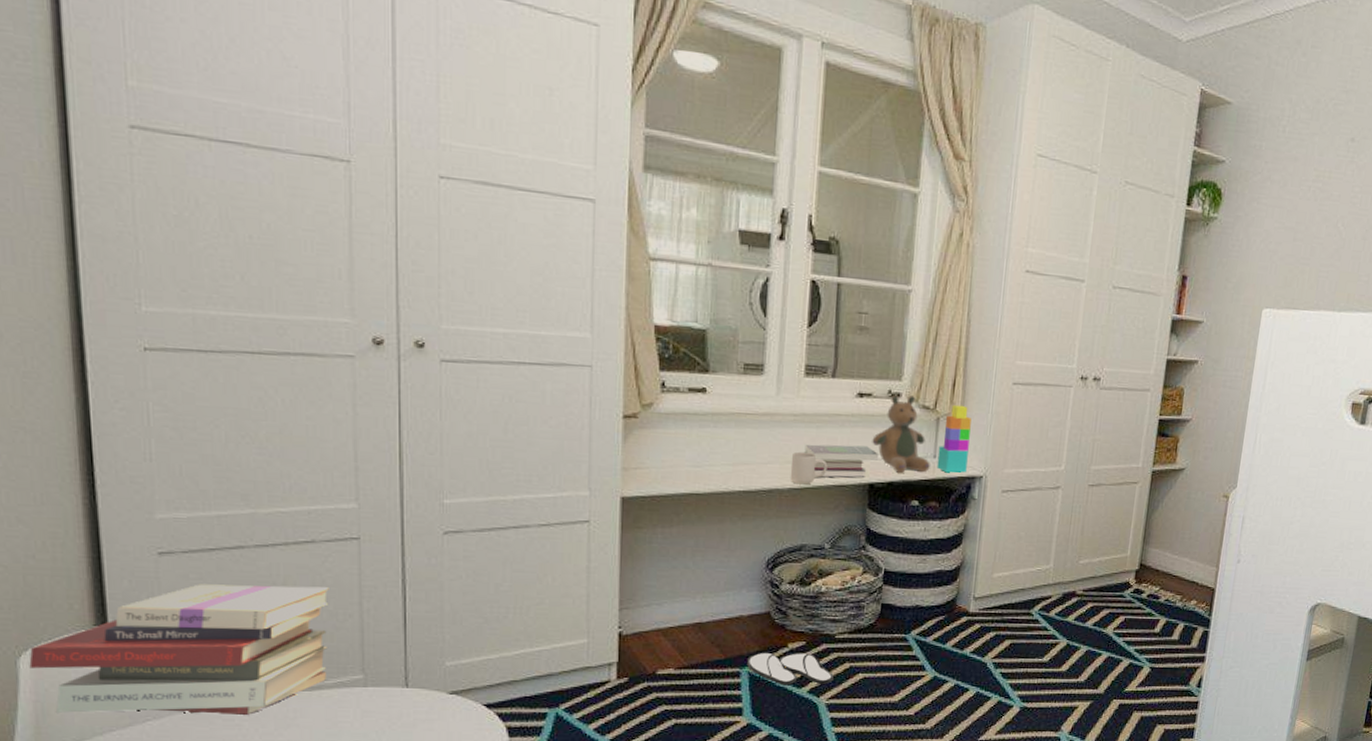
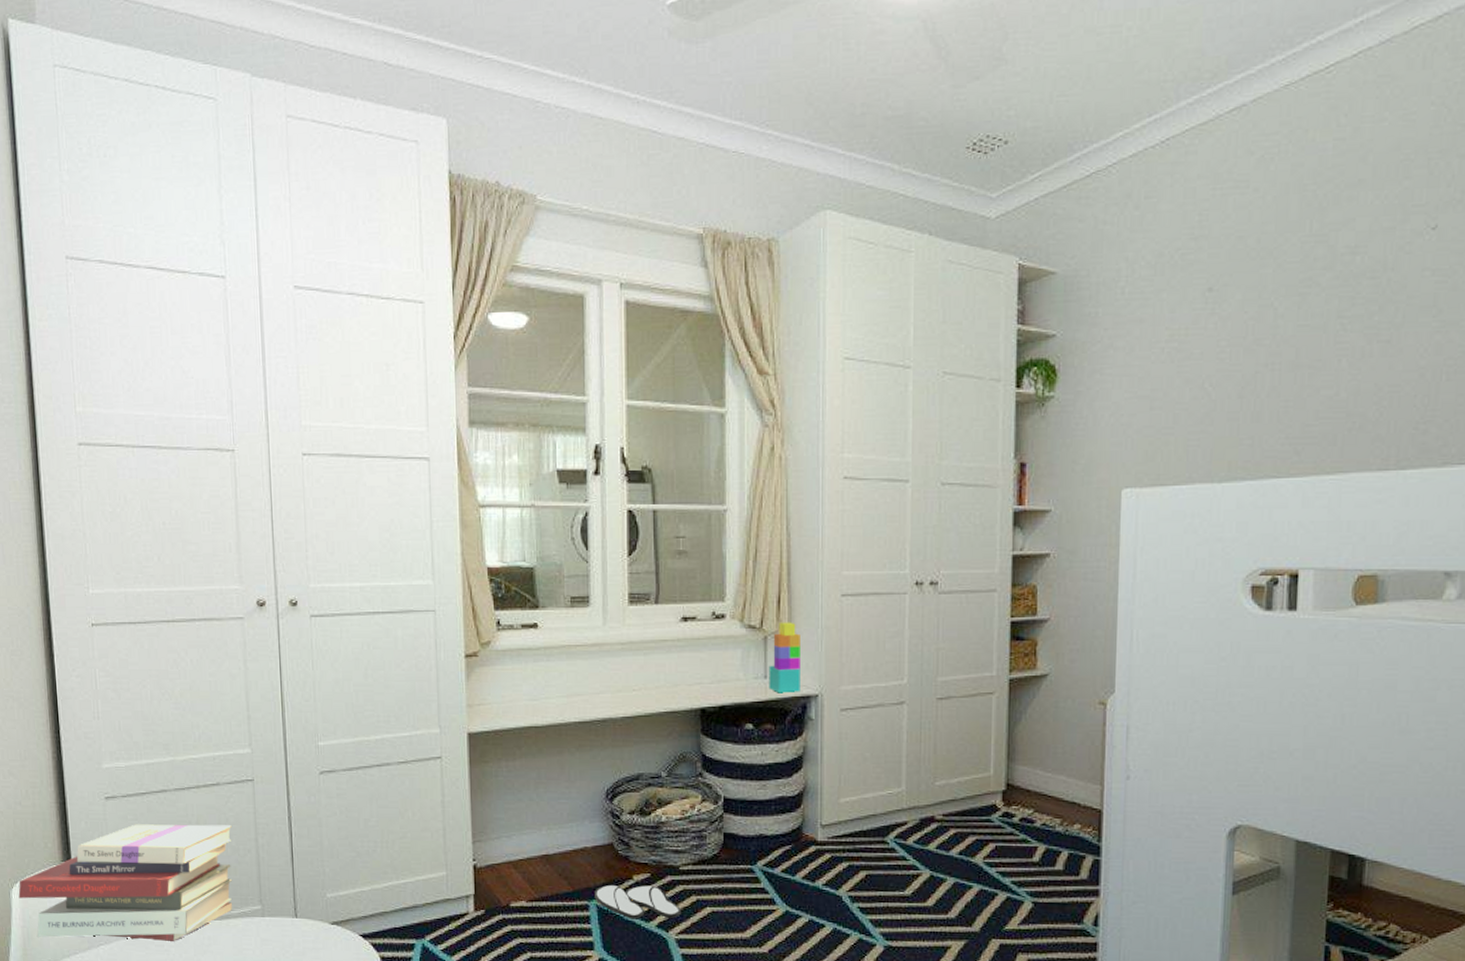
mug: present [790,451,828,485] -> none [622,680,658,713]
books: present [804,444,879,479] -> none [634,670,709,705]
teddy bear: present [872,394,930,473] -> none [700,616,761,696]

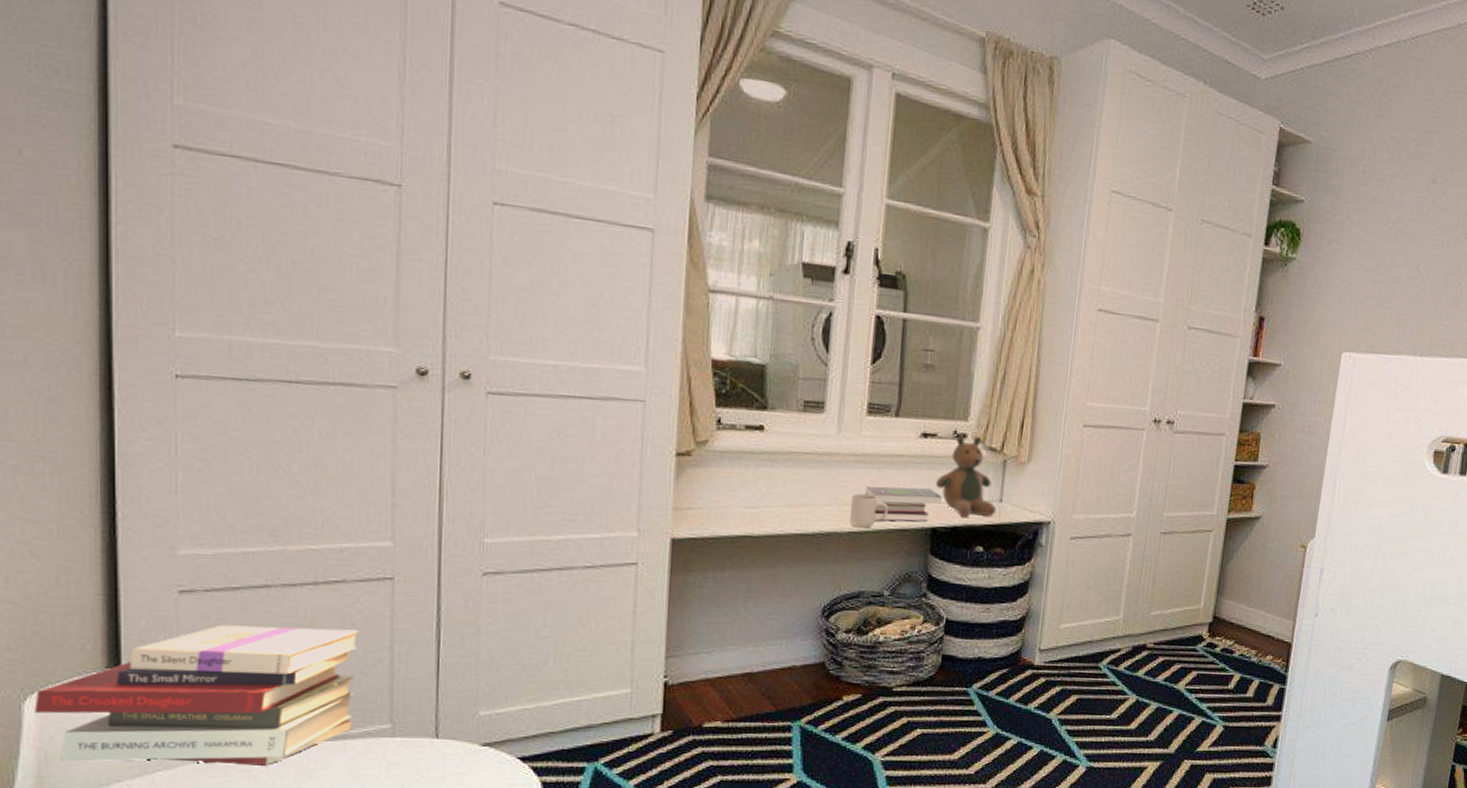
slippers: present [595,885,681,919] -> none [799,706,890,741]
mug: none [622,680,658,713] -> present [849,493,889,528]
books: none [634,670,709,705] -> present [865,486,943,523]
teddy bear: none [700,616,761,696] -> present [935,435,996,517]
toy blocks: present [769,622,800,693] -> none [1003,446,1040,519]

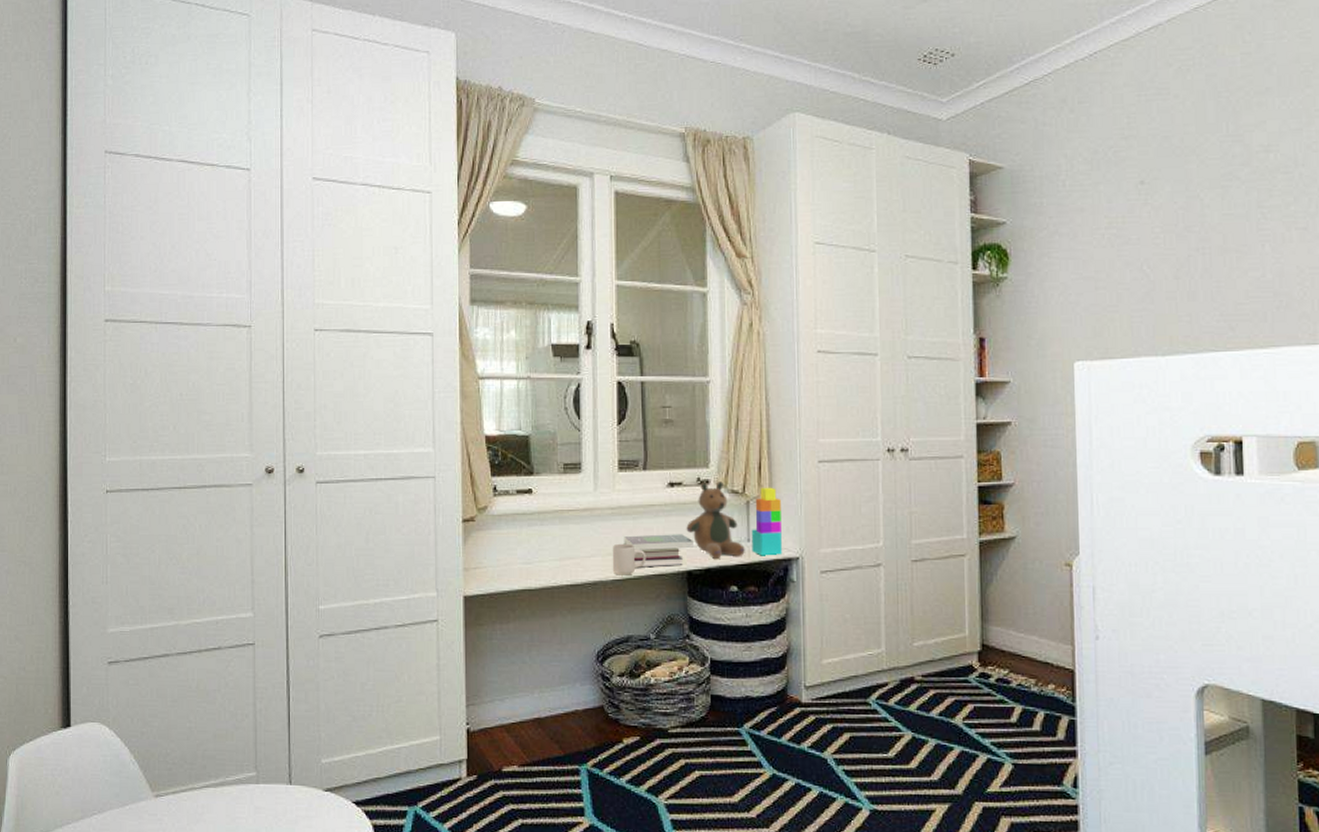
books: present [34,625,359,766] -> none [15,689,231,810]
toy blocks: none [1003,446,1040,519] -> present [751,487,782,556]

